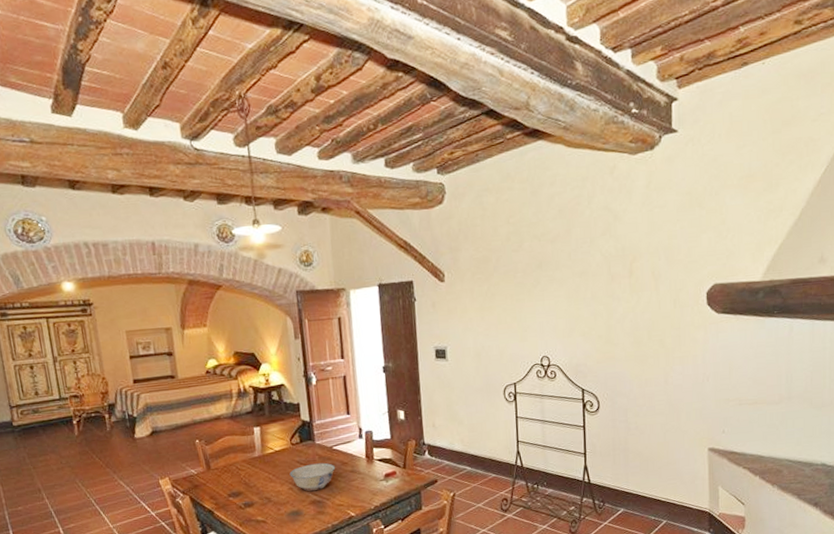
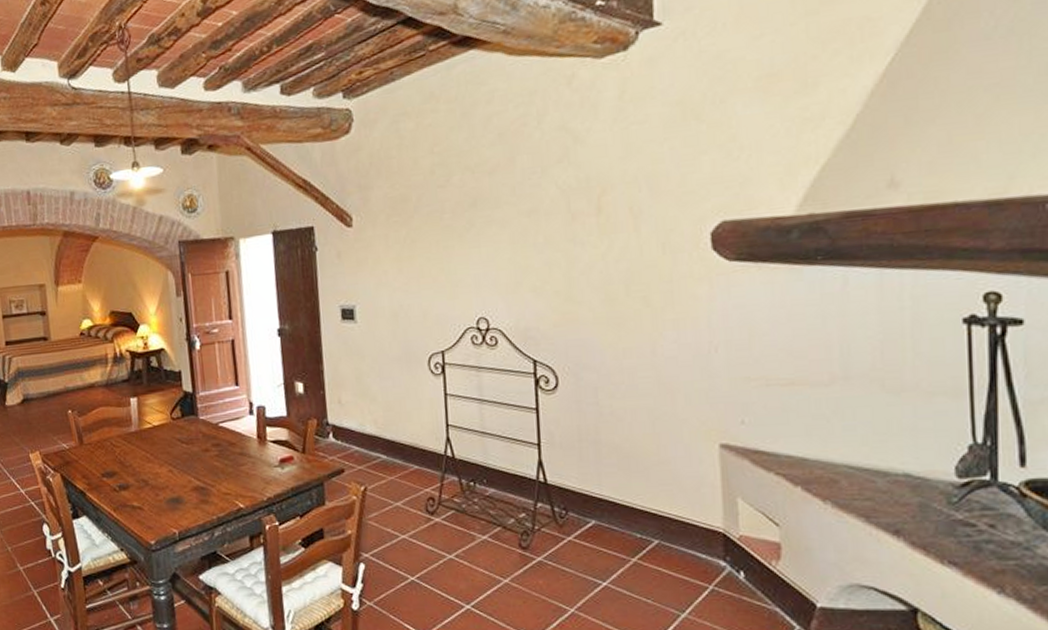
ceramic bowl: present [289,462,336,491] -> none [169,442,222,476]

